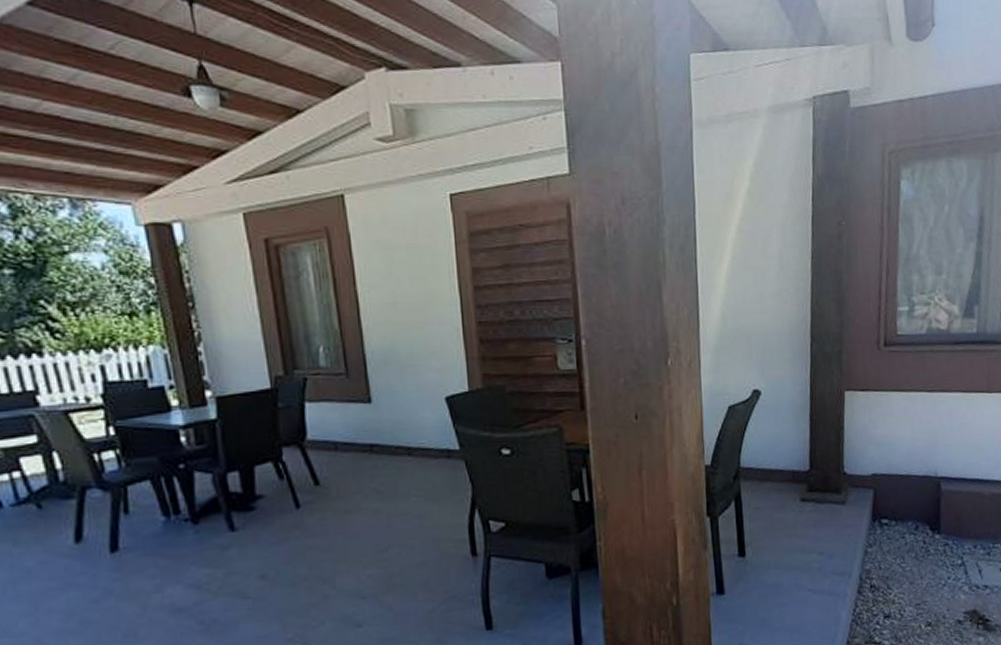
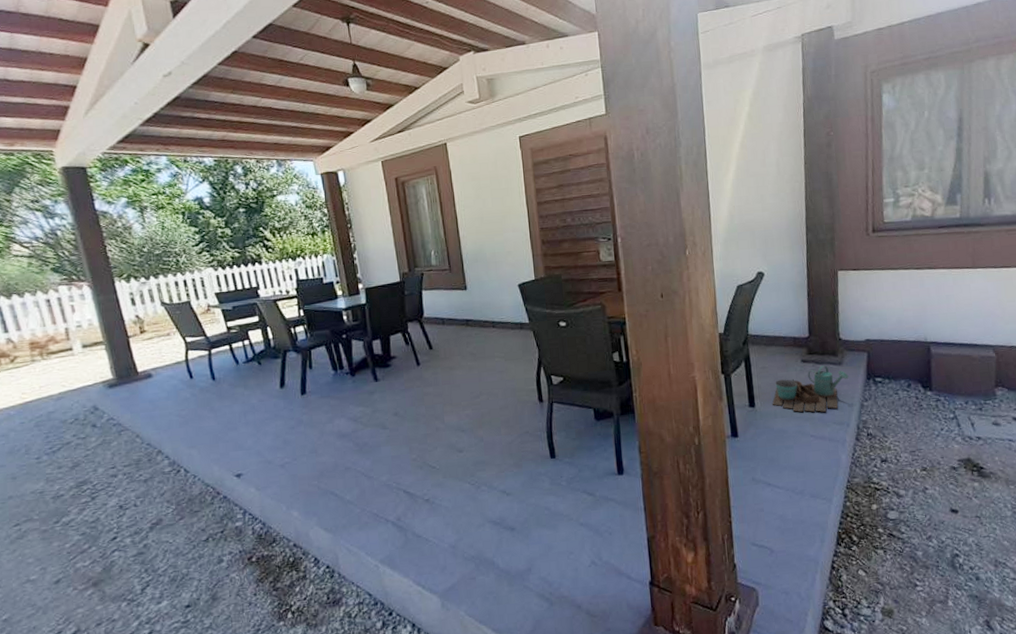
watering can: none [765,505,853,563] -> present [772,365,849,413]

